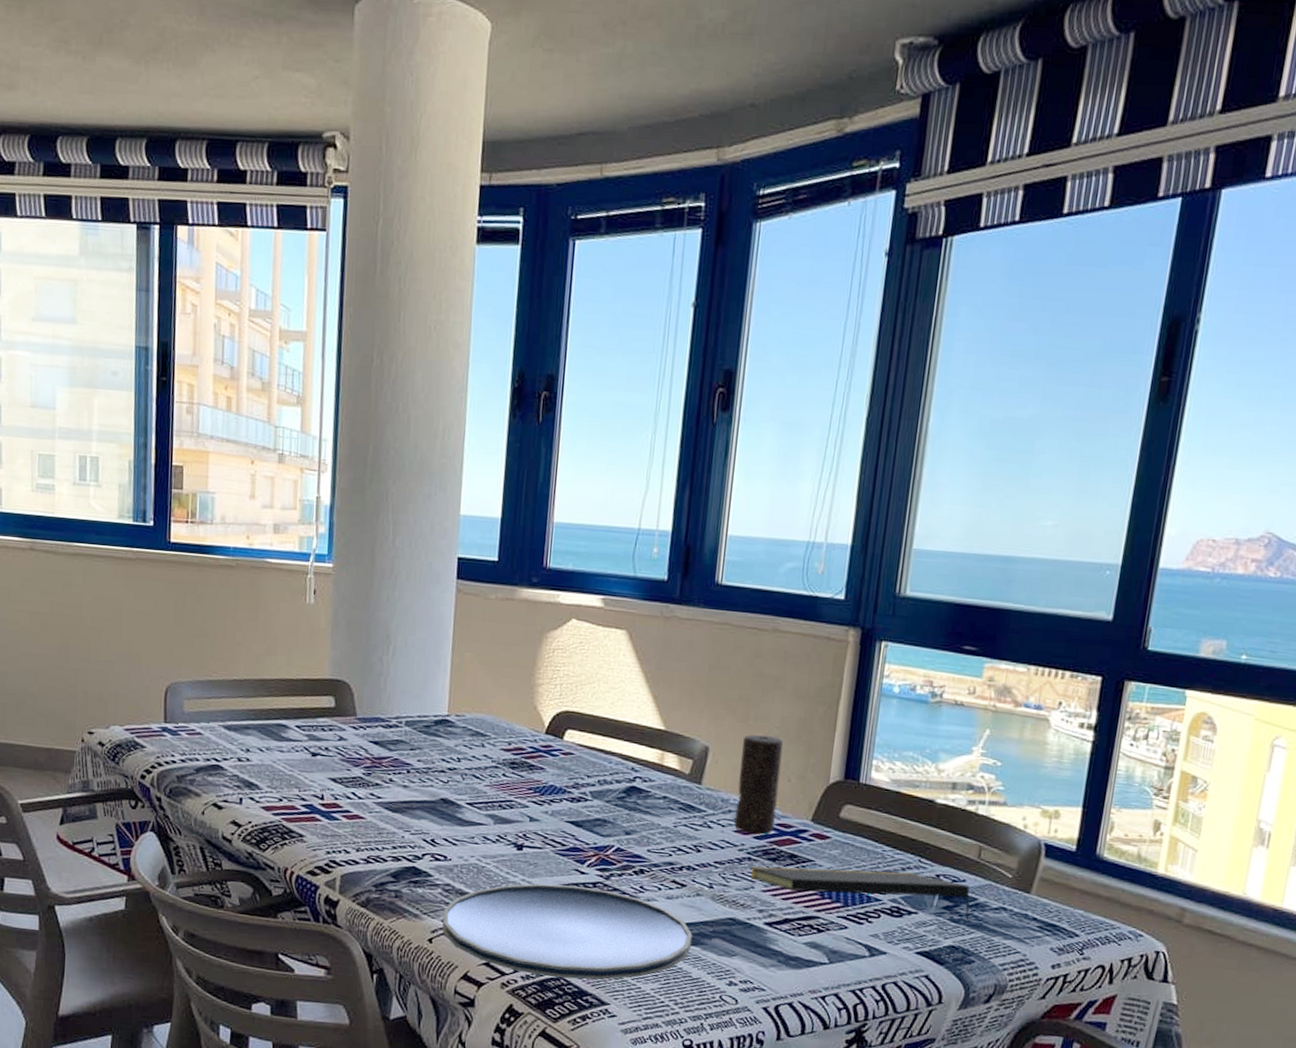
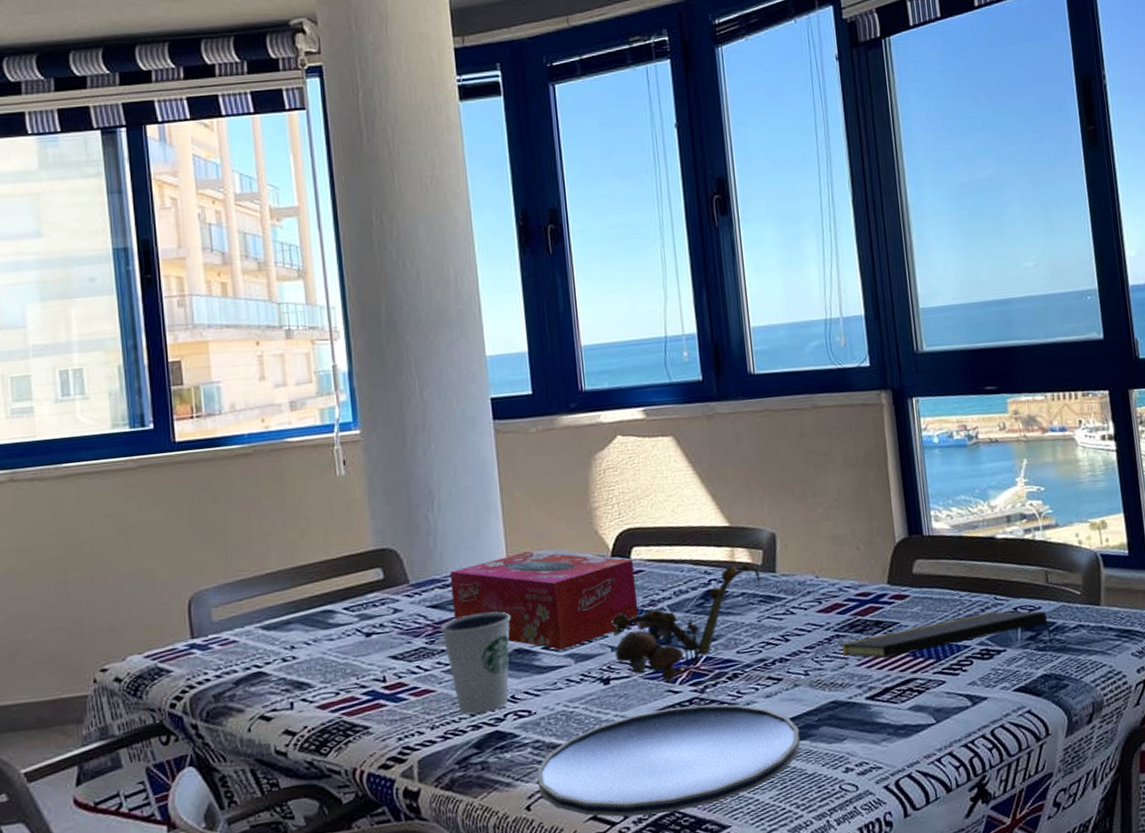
dixie cup: none [378,757,443,849] -> present [440,611,511,715]
tissue box: none [392,711,565,809] -> present [449,551,639,650]
plant: none [532,769,686,864] -> present [611,564,761,683]
candle: present [734,734,784,835] -> none [806,509,855,611]

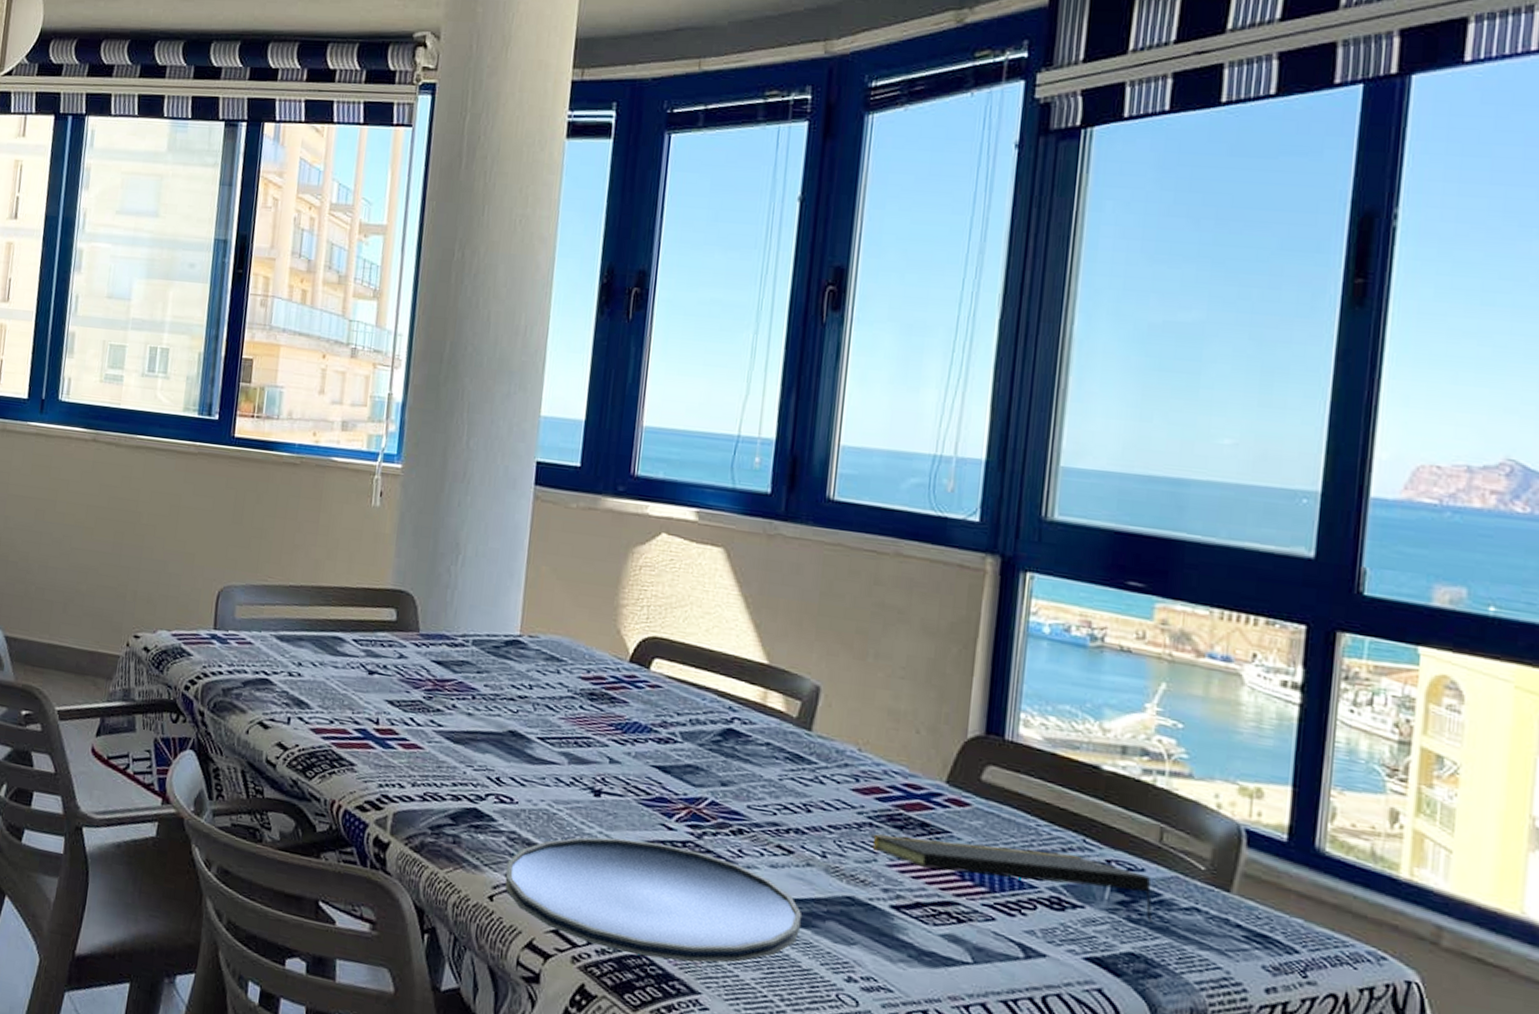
dixie cup: present [440,611,511,715] -> none [440,680,513,787]
tissue box: present [449,551,639,650] -> none [456,630,652,746]
plant: present [611,564,761,683] -> none [612,709,793,817]

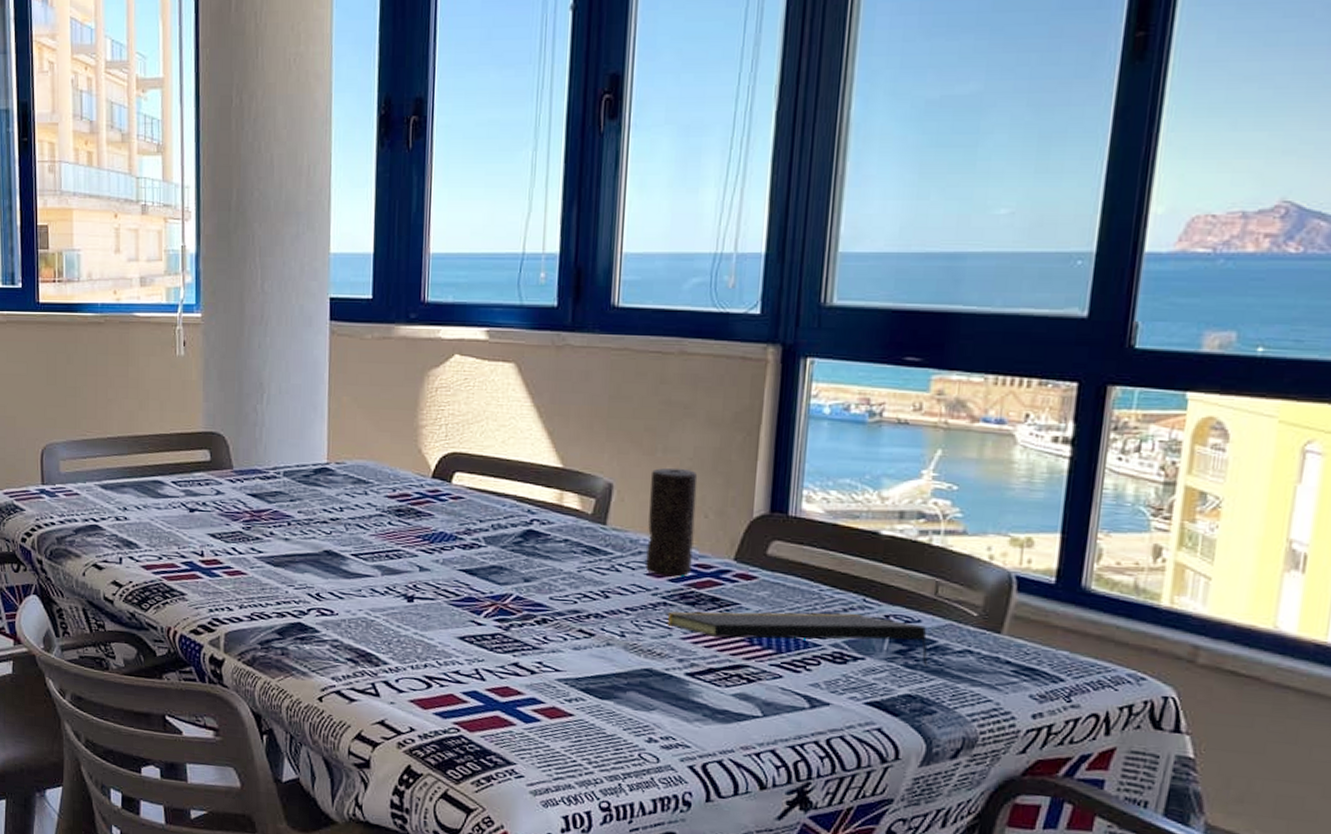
plate: present [505,837,803,963] -> none [331,637,605,739]
candle: none [851,674,910,796] -> present [645,467,698,577]

